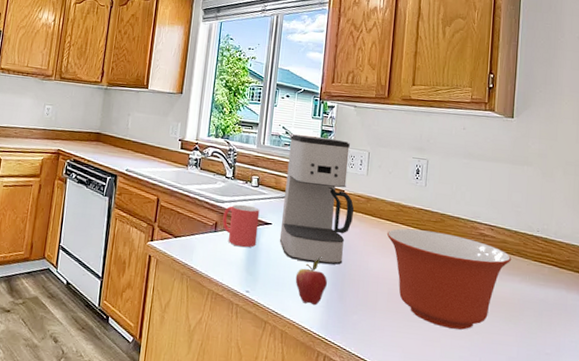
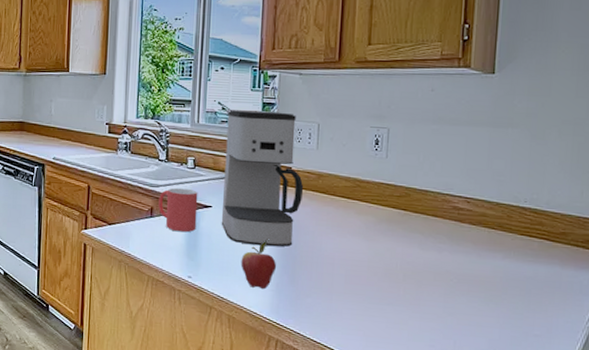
mixing bowl: present [386,228,512,330] -> none [342,205,493,312]

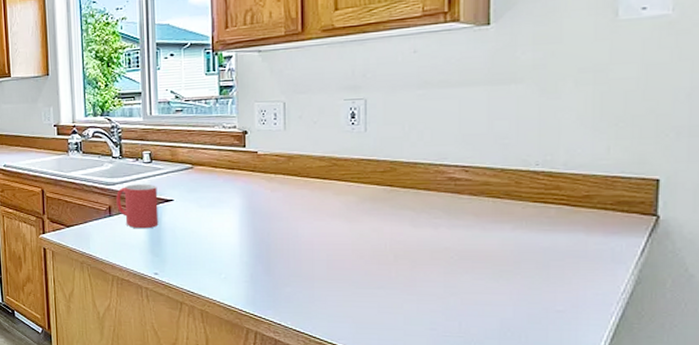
coffee maker: present [221,110,304,247] -> none [182,94,273,236]
fruit: present [240,239,276,289] -> none [209,229,248,280]

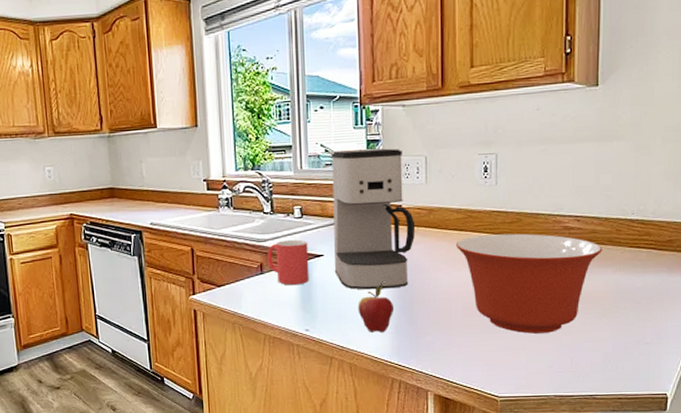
coffee maker: none [182,94,273,236] -> present [331,148,416,290]
fruit: none [209,229,248,280] -> present [358,281,393,333]
mixing bowl: none [318,183,498,292] -> present [455,233,603,334]

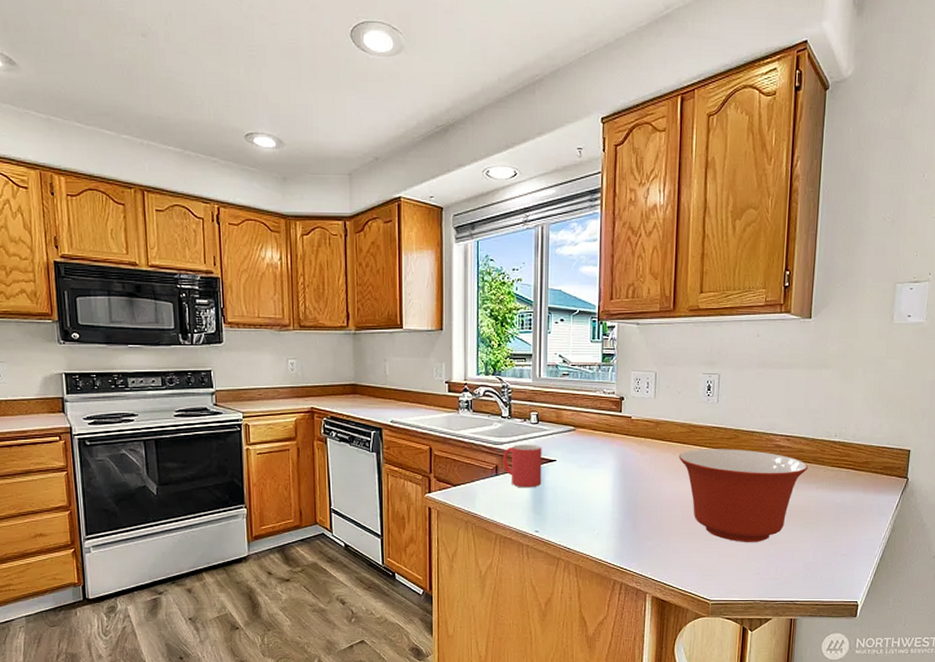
coffee maker: present [331,148,416,290] -> none [565,362,643,495]
fruit: present [358,281,393,333] -> none [585,488,619,536]

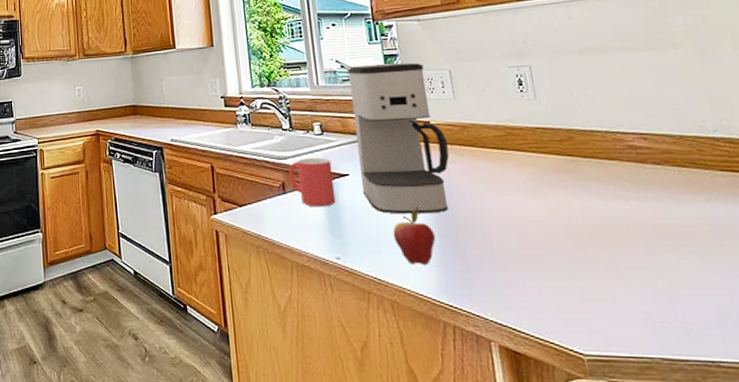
coffee maker: none [565,362,643,495] -> present [348,62,449,214]
fruit: none [585,488,619,536] -> present [392,205,435,264]
mixing bowl: present [678,449,808,542] -> none [498,153,686,274]

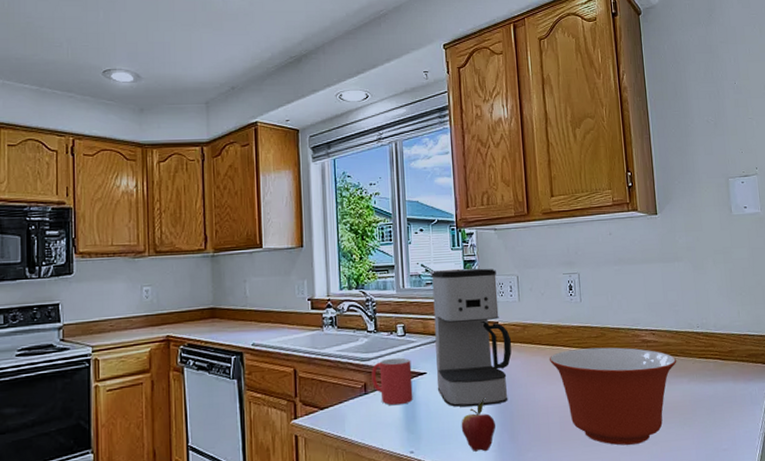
mixing bowl: none [498,153,686,274] -> present [549,347,677,446]

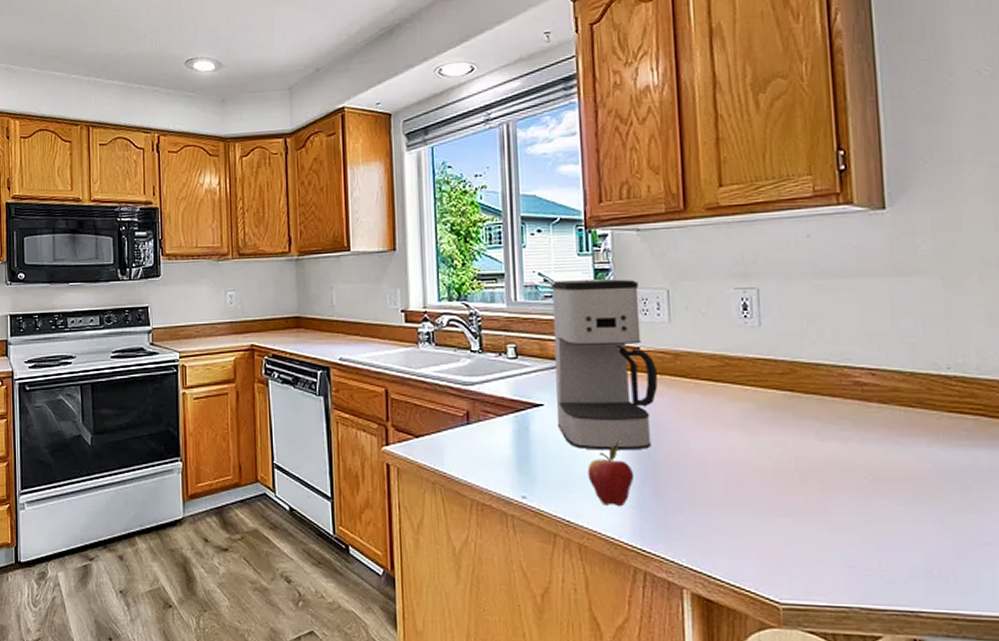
mug: present [371,357,413,406] -> none [475,384,526,440]
mixing bowl: present [549,347,677,446] -> none [710,388,911,521]

